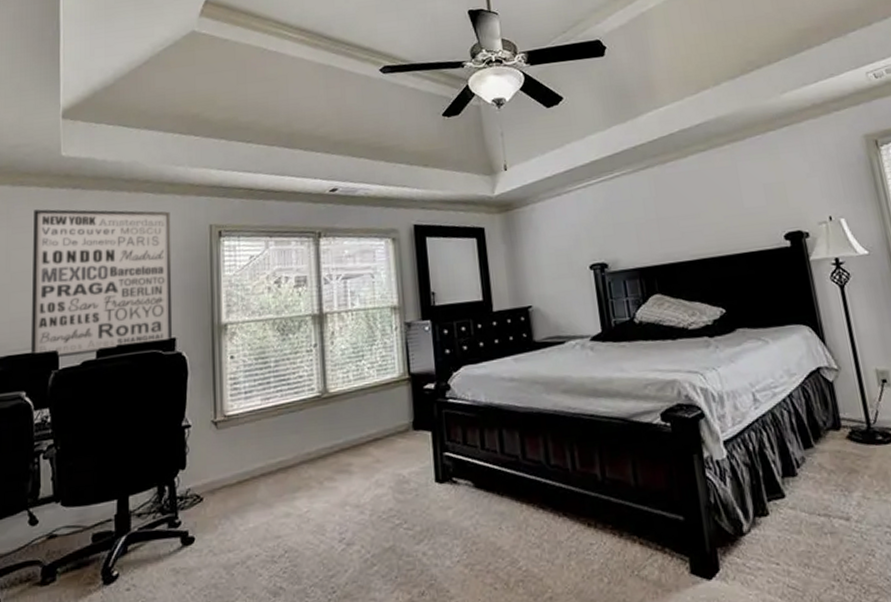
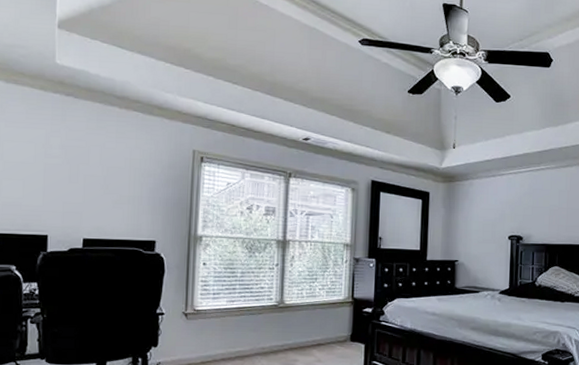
wall art: present [30,209,173,357] -> none [21,108,158,243]

